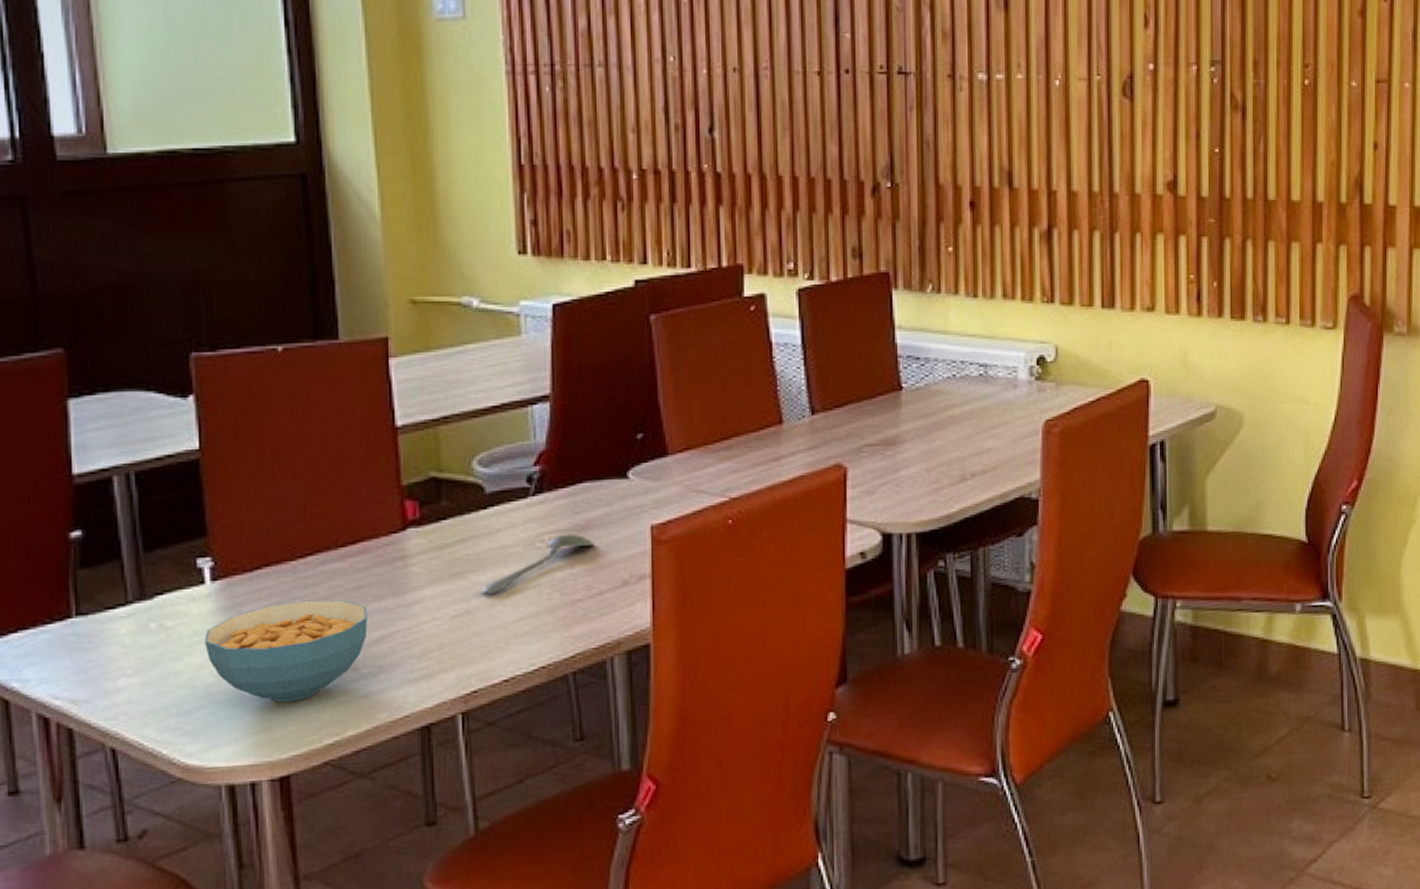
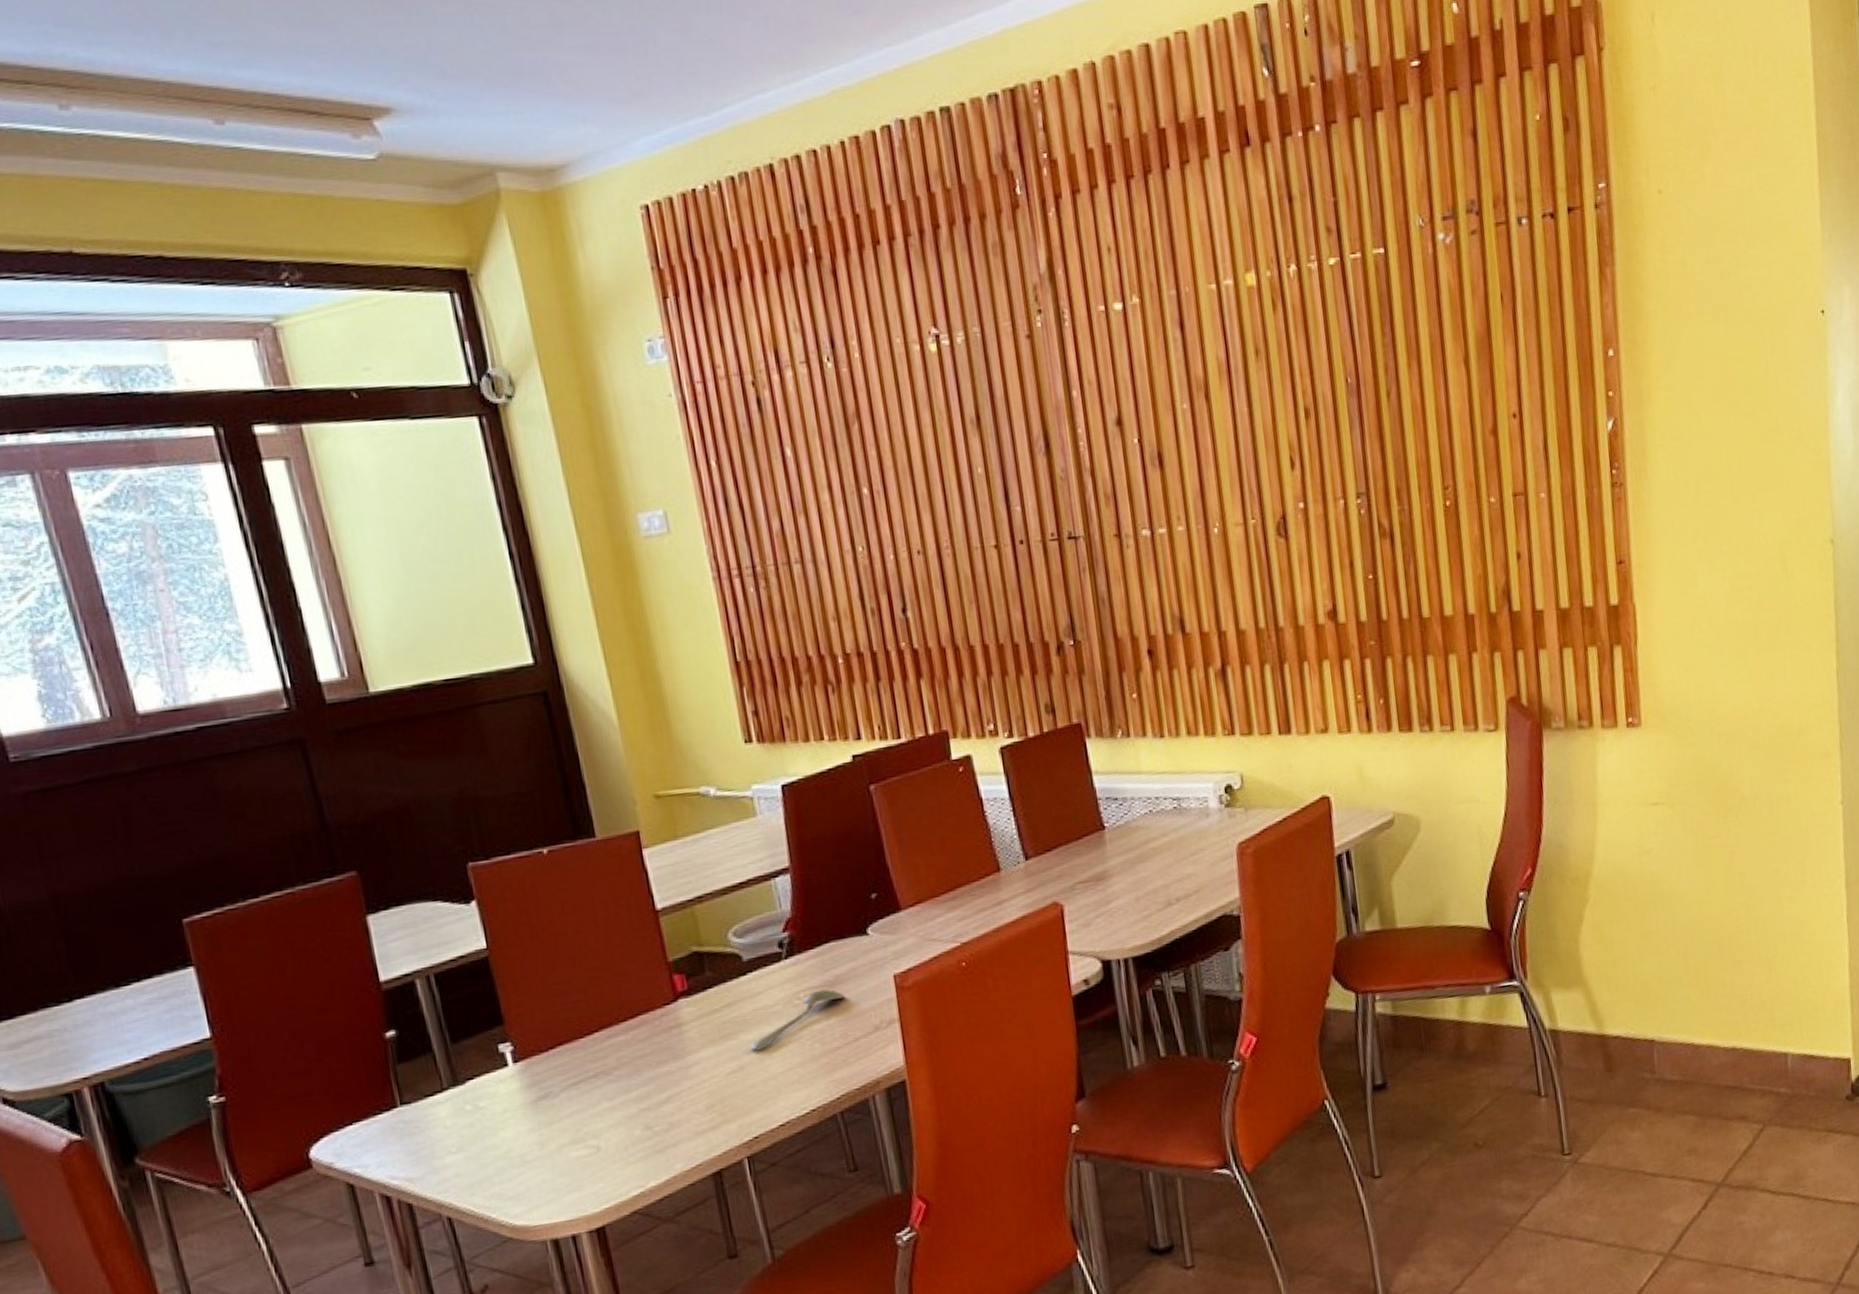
cereal bowl: present [205,600,368,703] -> none [514,1068,655,1164]

